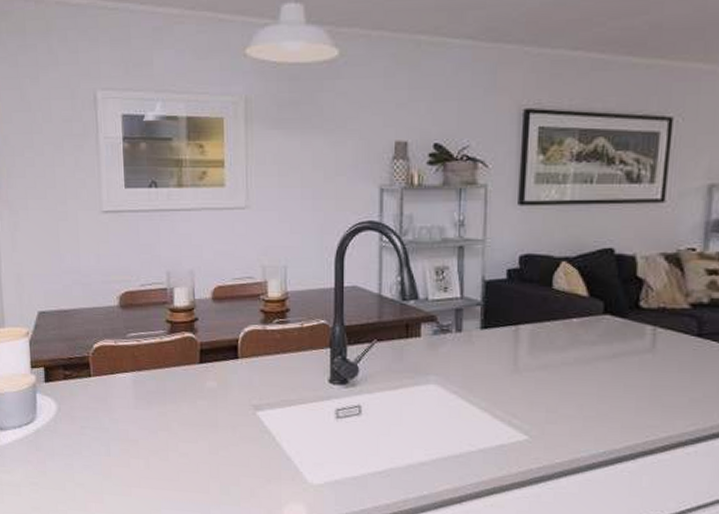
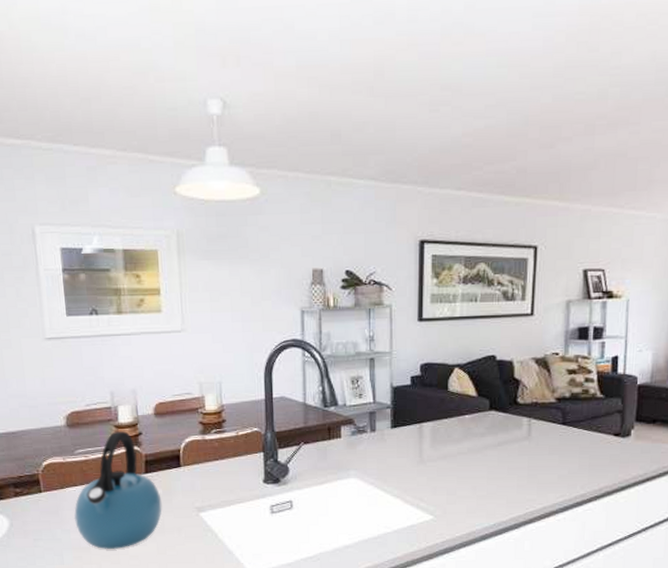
kettle: none [122,315,216,444] -> present [74,431,162,549]

